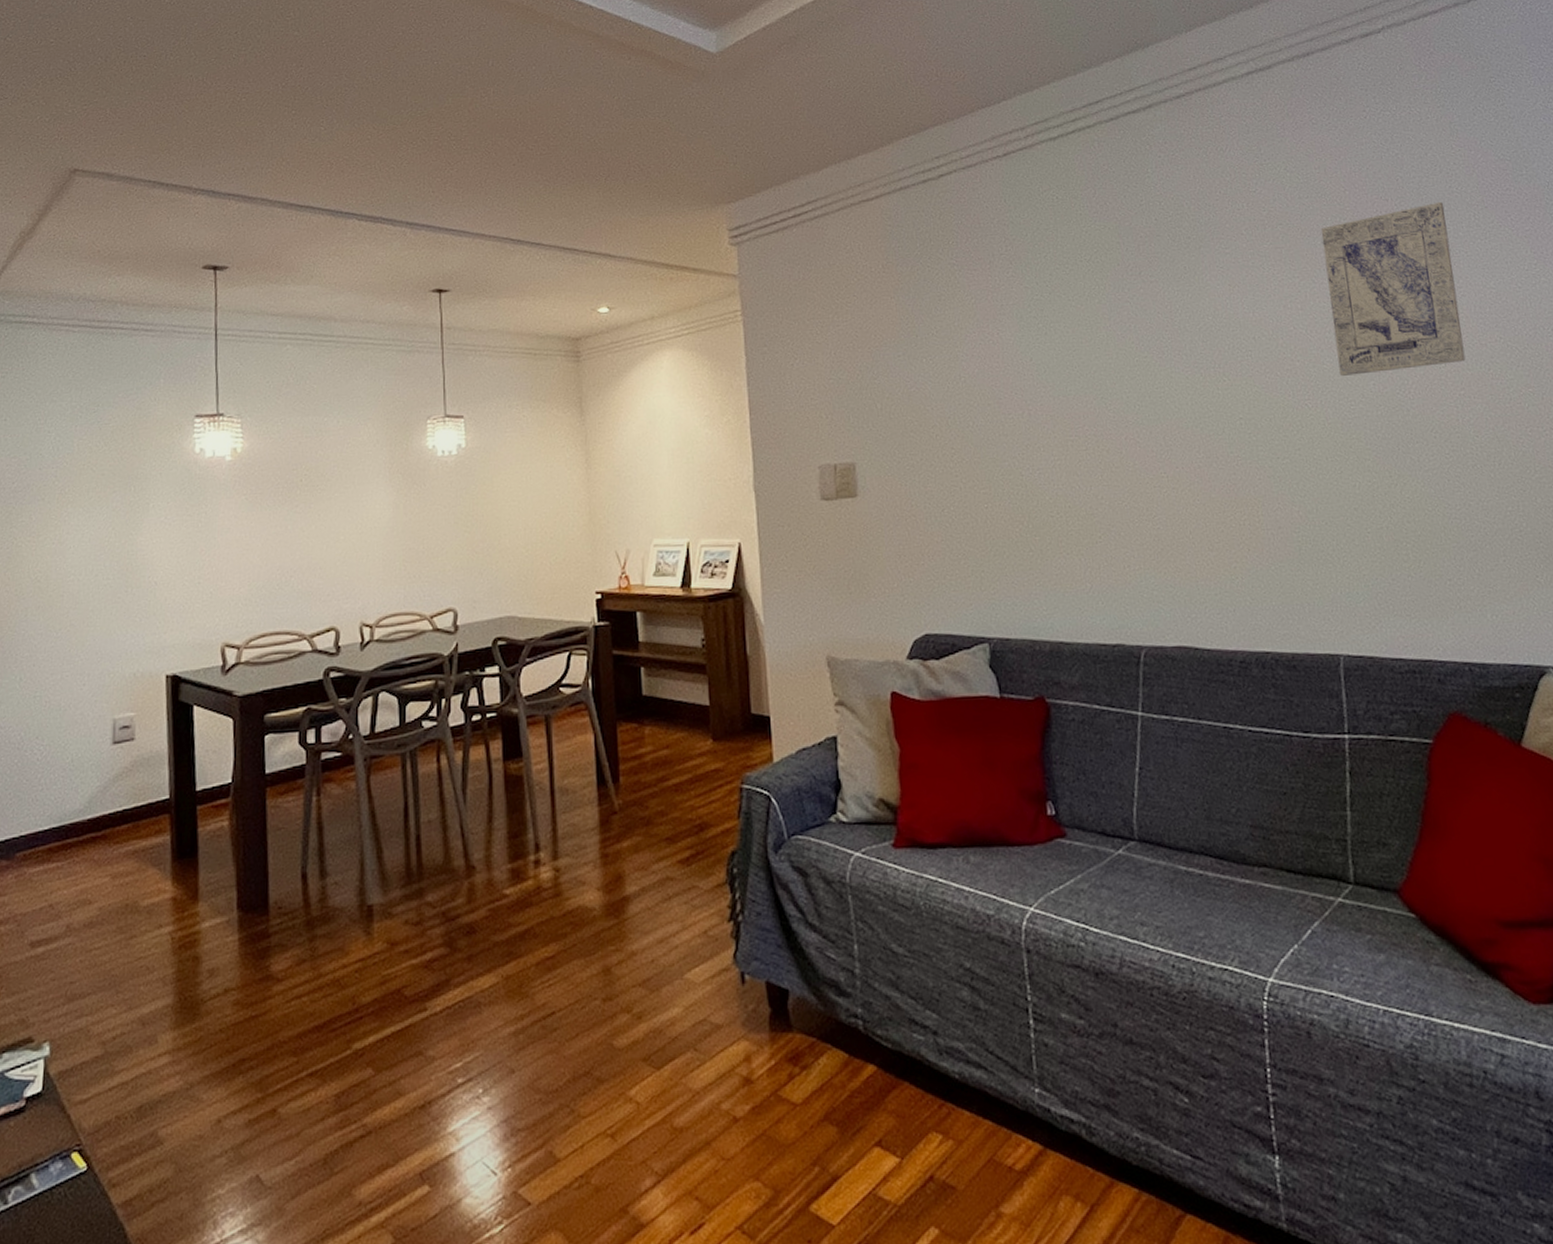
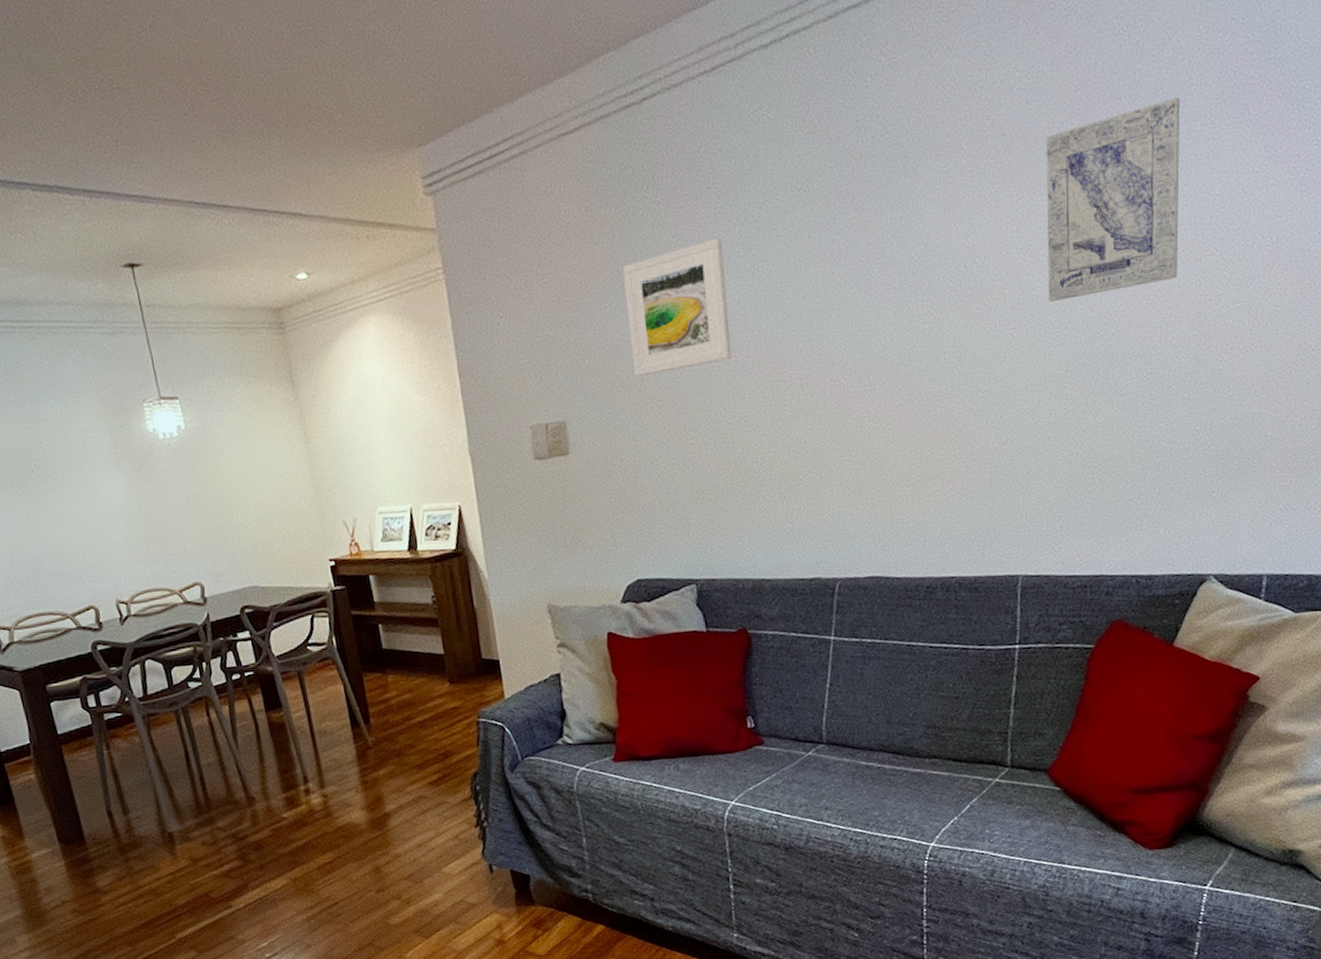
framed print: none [918,298,1026,424] -> present [623,237,732,377]

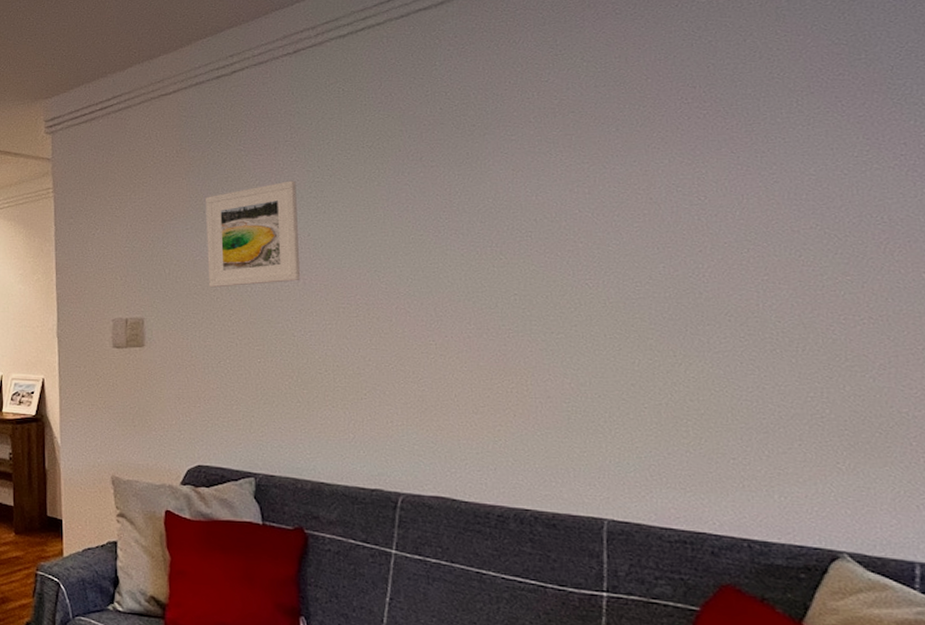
wall art: present [1045,96,1181,302] -> none [616,87,773,258]

